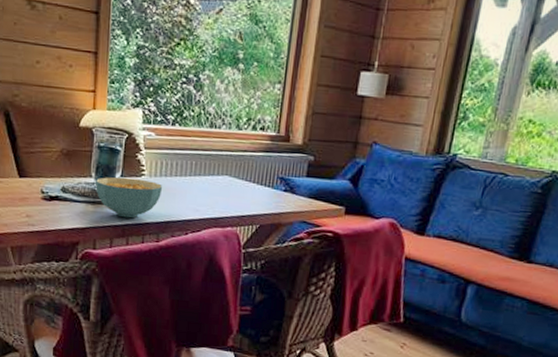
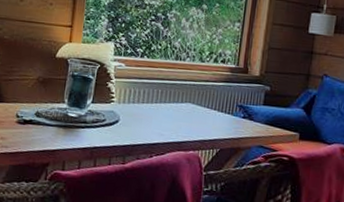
cereal bowl: present [95,177,162,218] -> none [67,103,130,142]

